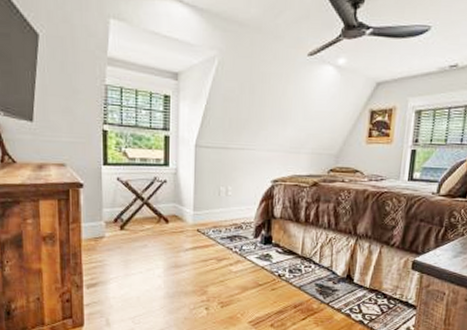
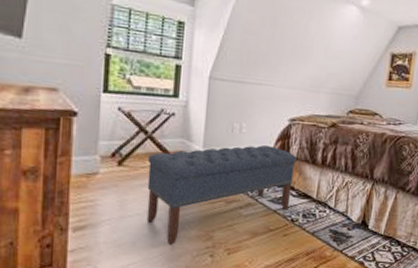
bench: none [145,205,281,299] -> present [146,144,297,245]

